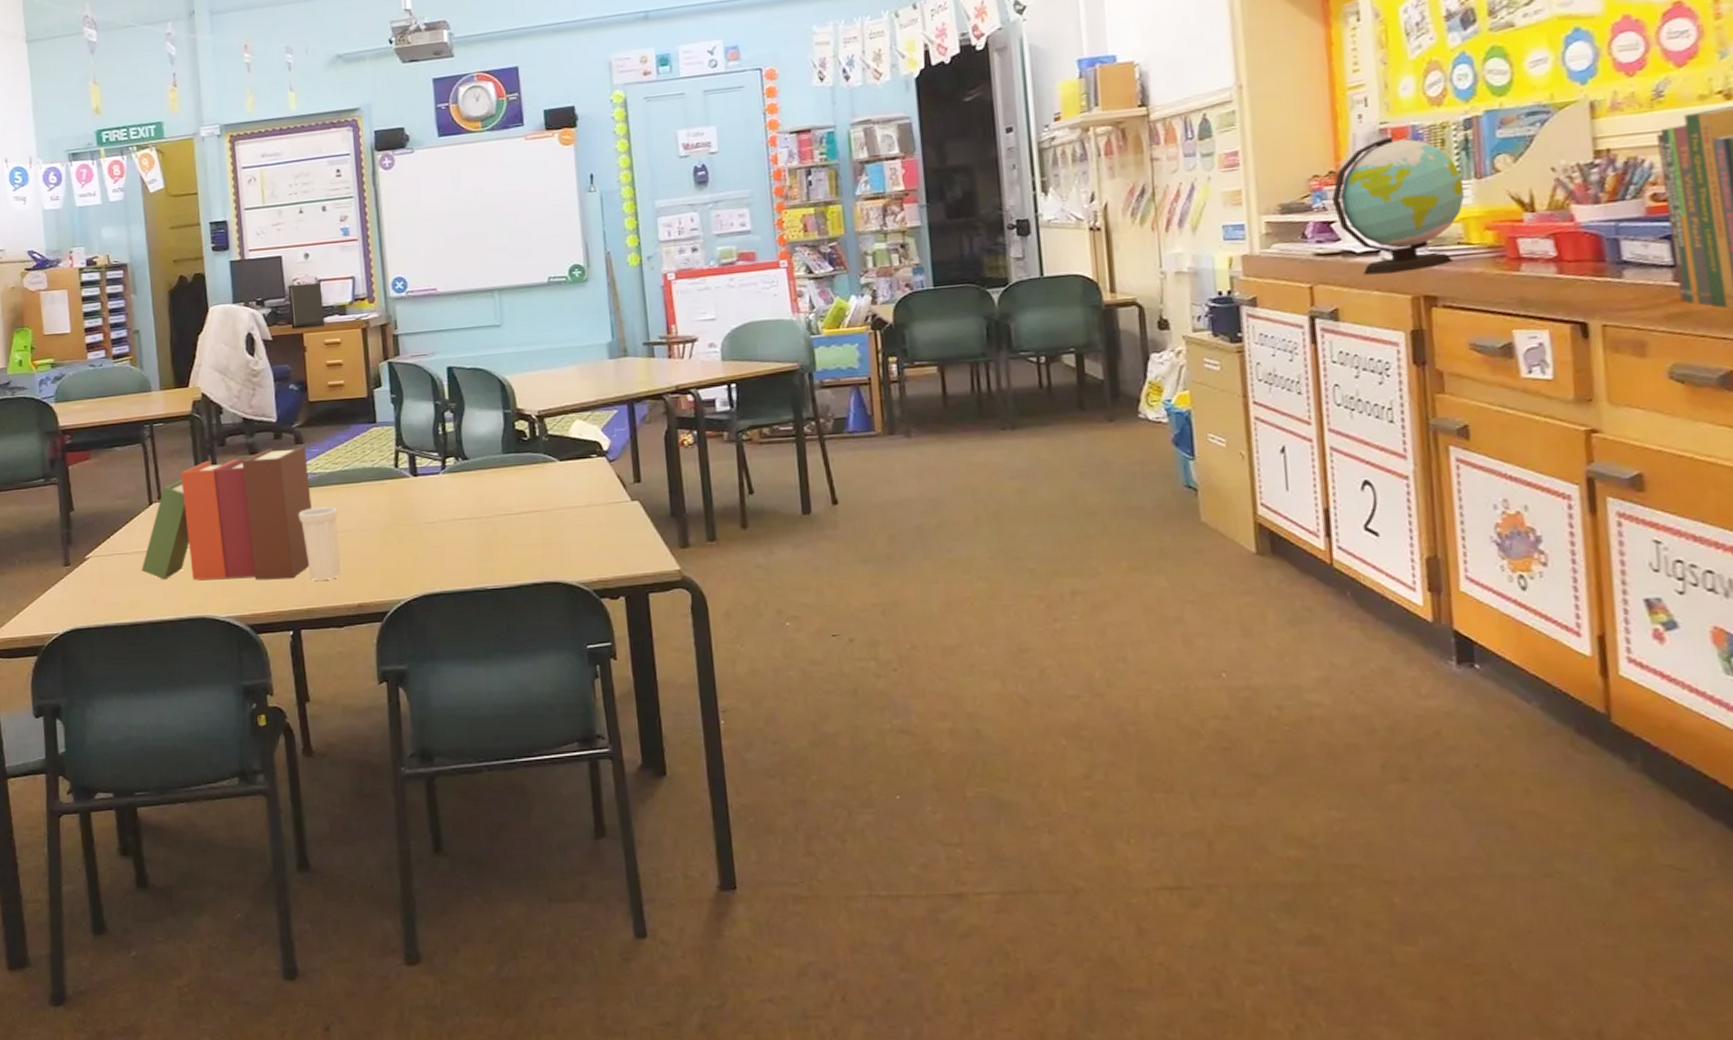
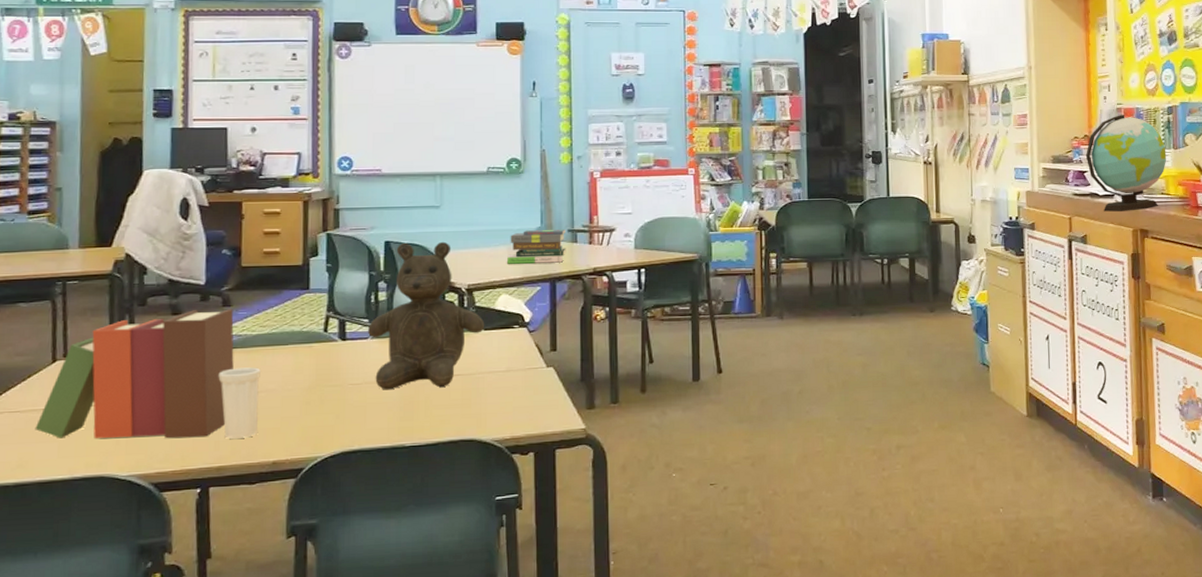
binder: present [288,282,324,330] -> none [230,155,266,198]
teddy bear: none [437,364,560,529] -> present [367,241,485,390]
books: none [578,343,643,386] -> present [507,229,566,264]

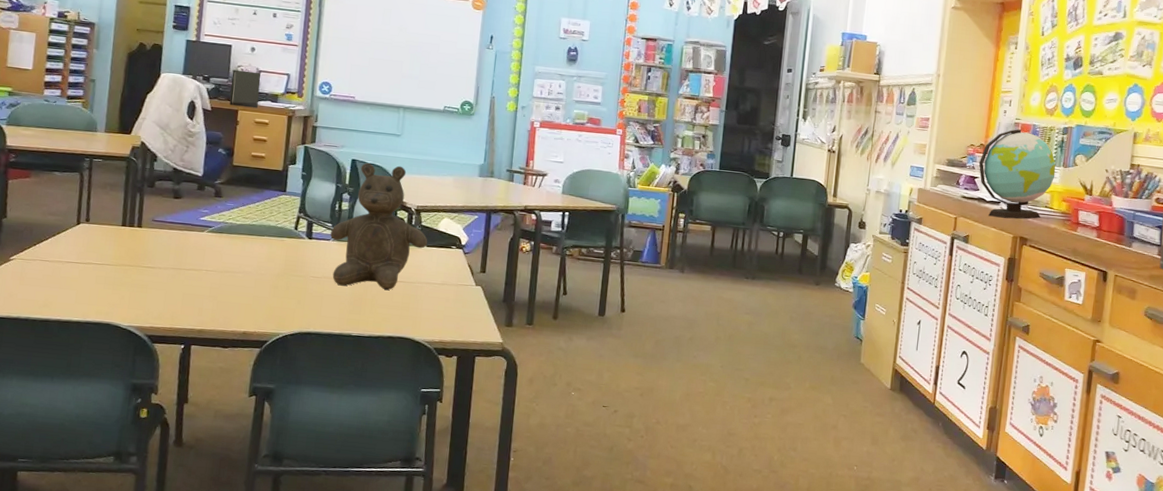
books: present [35,309,234,439] -> none [59,196,223,303]
cup: present [218,367,261,439] -> none [206,249,241,309]
binder: none [230,155,266,198] -> present [229,69,261,108]
books: present [507,229,566,264] -> none [452,165,504,198]

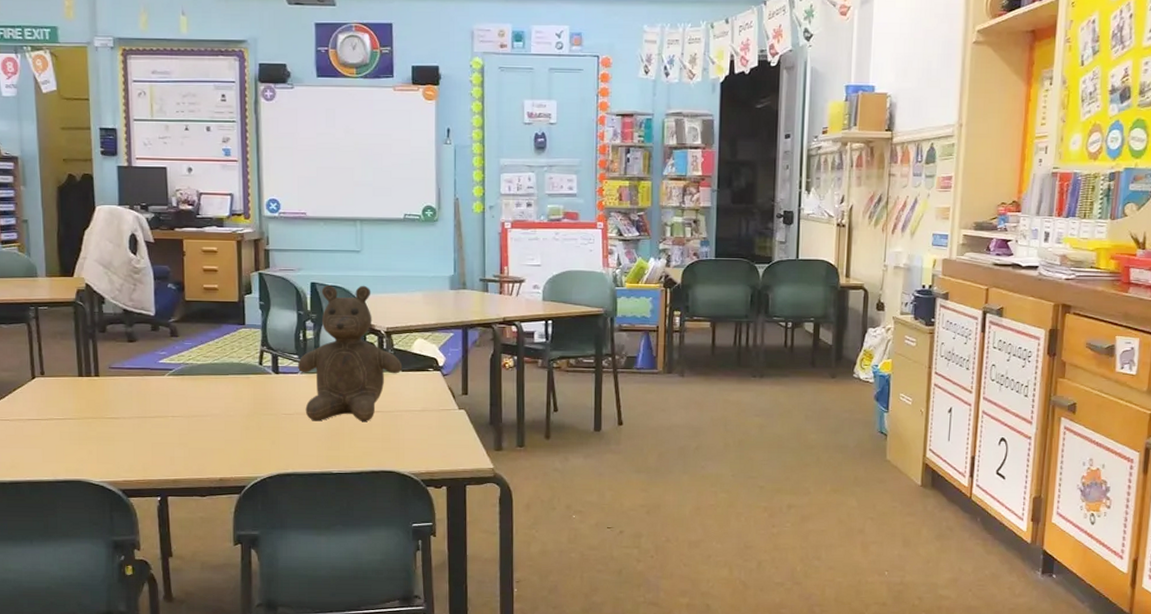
binder: present [229,69,261,108] -> none [171,194,203,236]
globe: present [978,129,1056,220] -> none [1011,180,1102,286]

